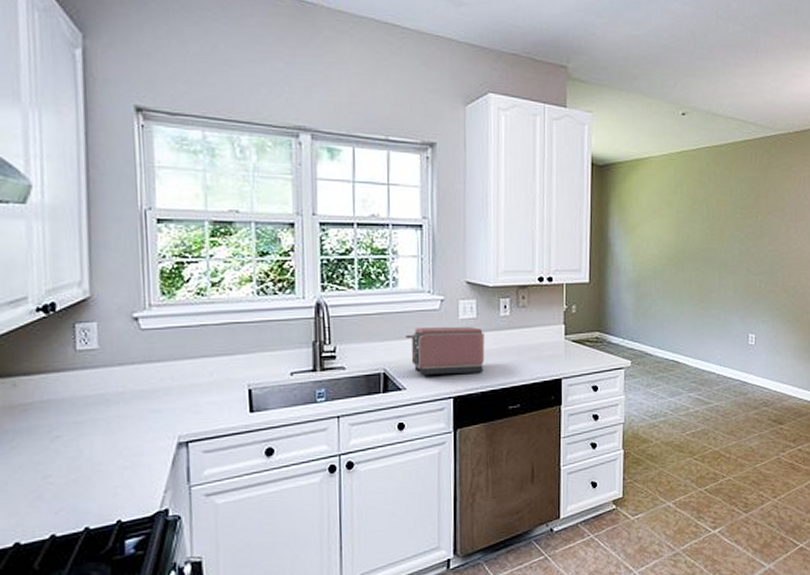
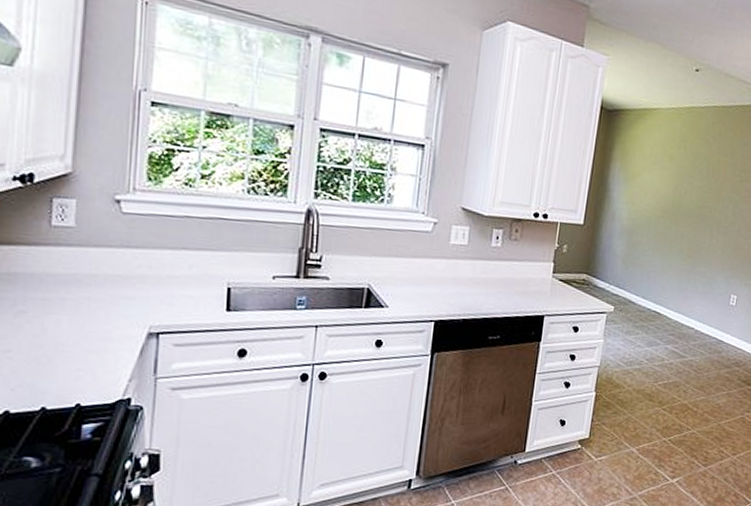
toaster: present [406,327,485,376] -> none [394,247,474,300]

